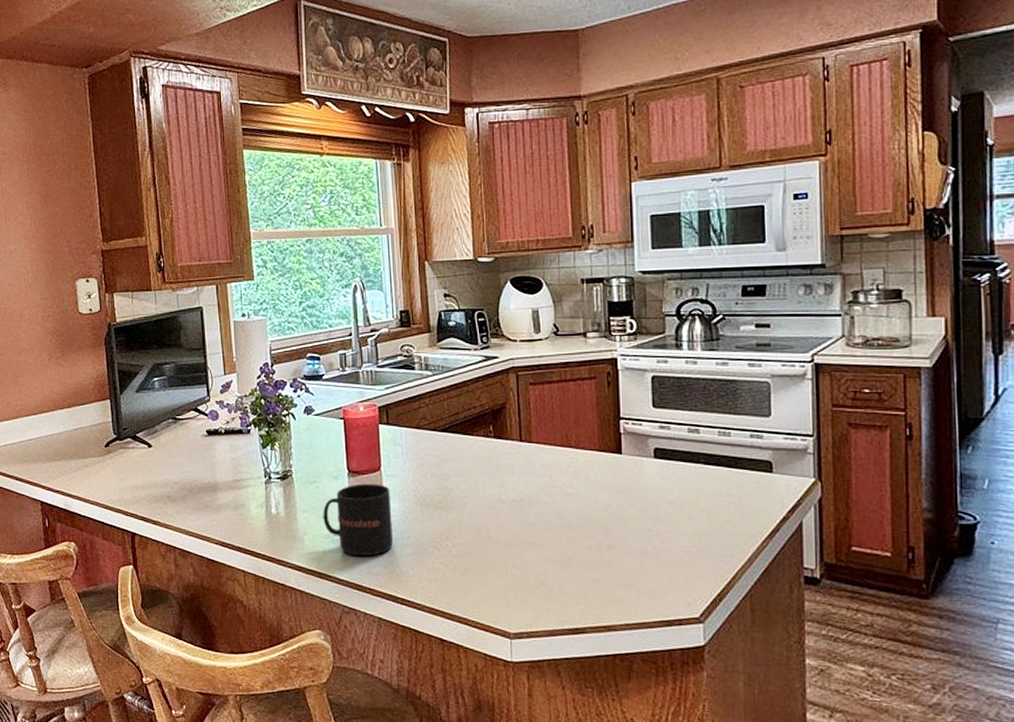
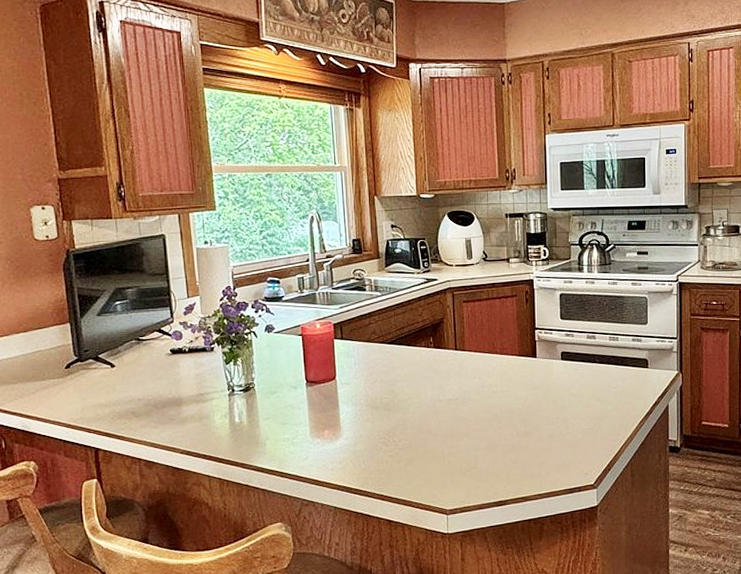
mug: present [323,483,394,557] -> none [283,391,348,456]

